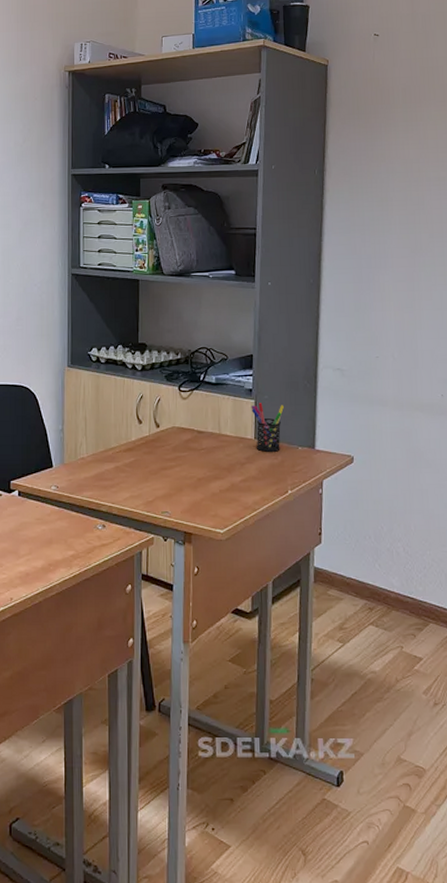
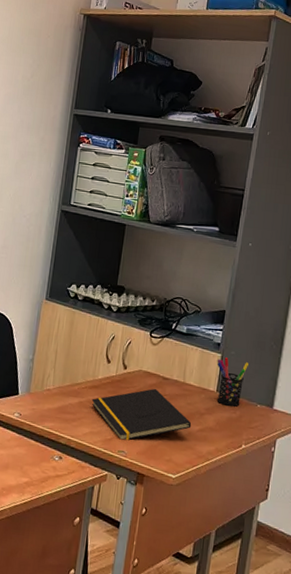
notepad: none [128,443,233,500] -> present [91,388,192,441]

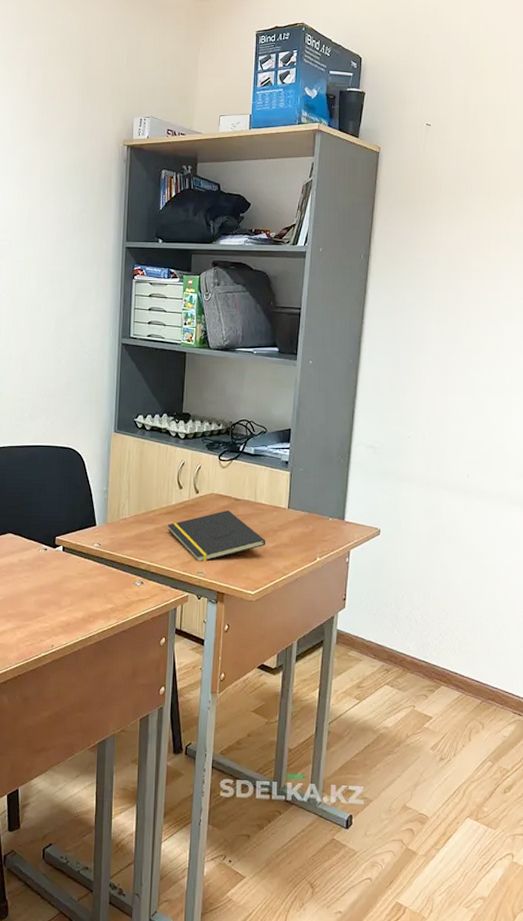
pen holder: present [217,357,249,407] -> none [286,475,317,521]

